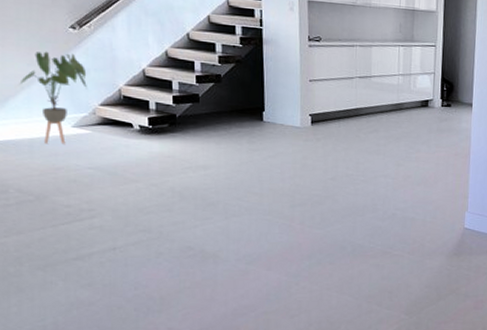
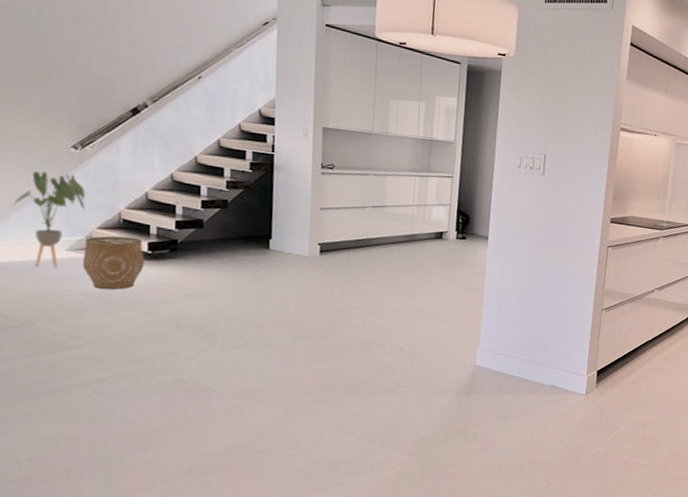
basket: none [88,112,146,163] -> present [82,235,145,290]

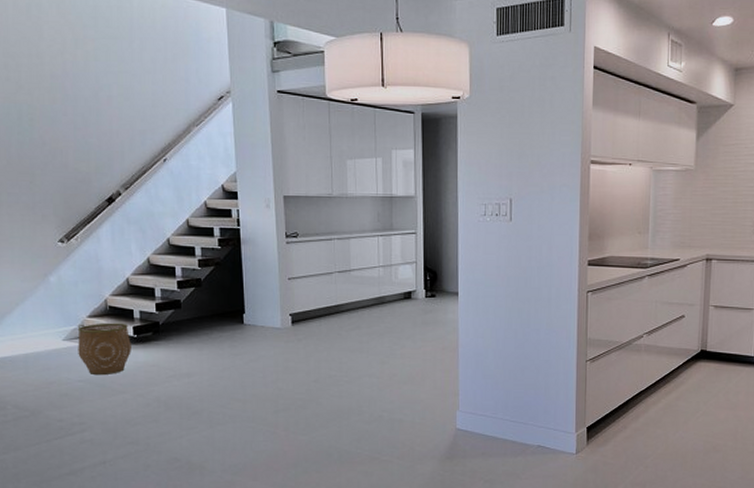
house plant: present [13,171,86,268] -> none [14,266,75,359]

